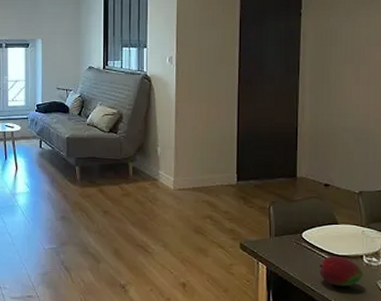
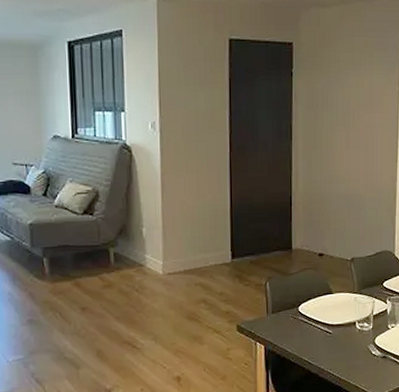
fruit: present [318,256,363,287] -> none [315,326,356,356]

